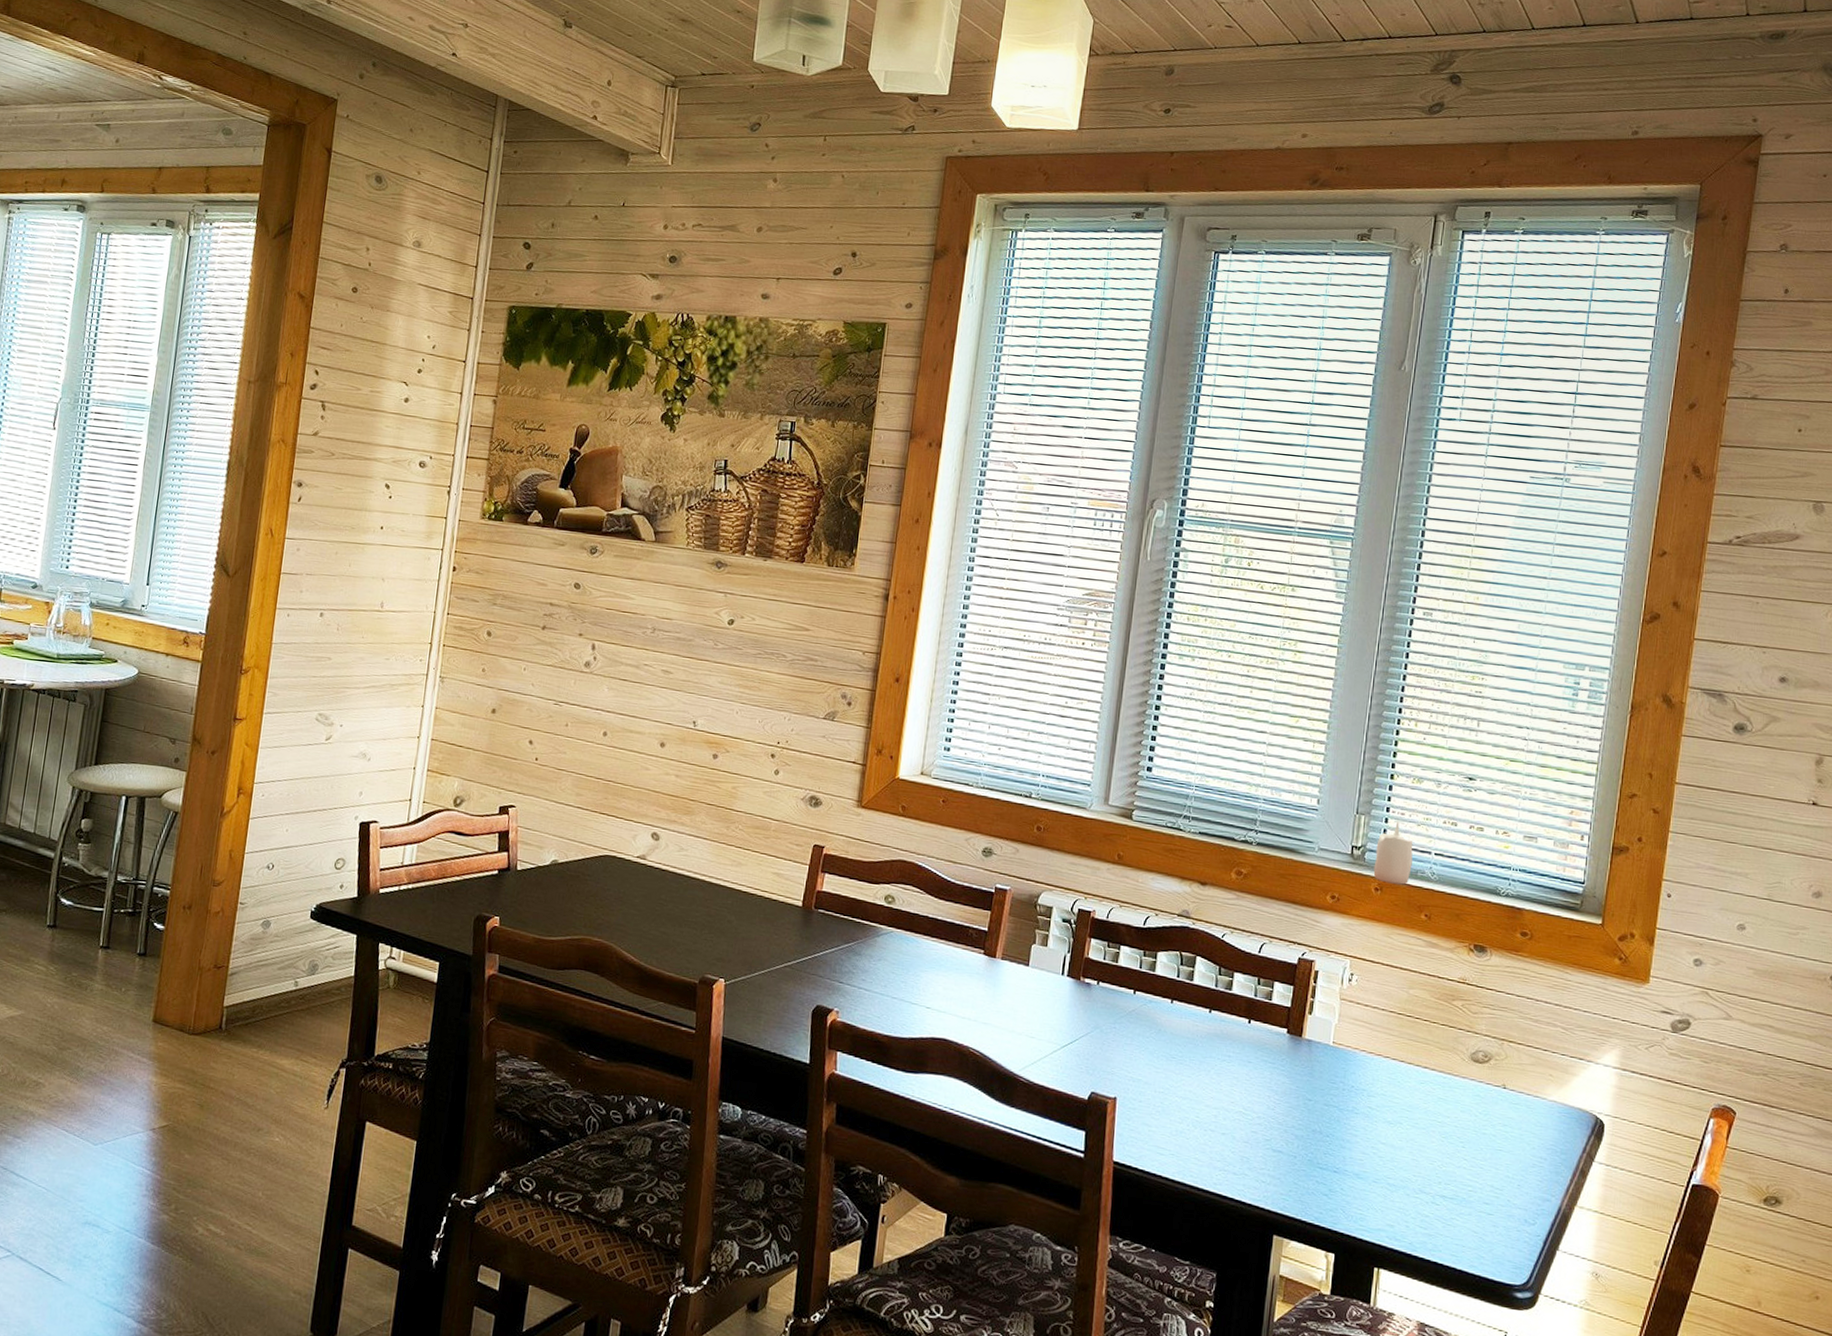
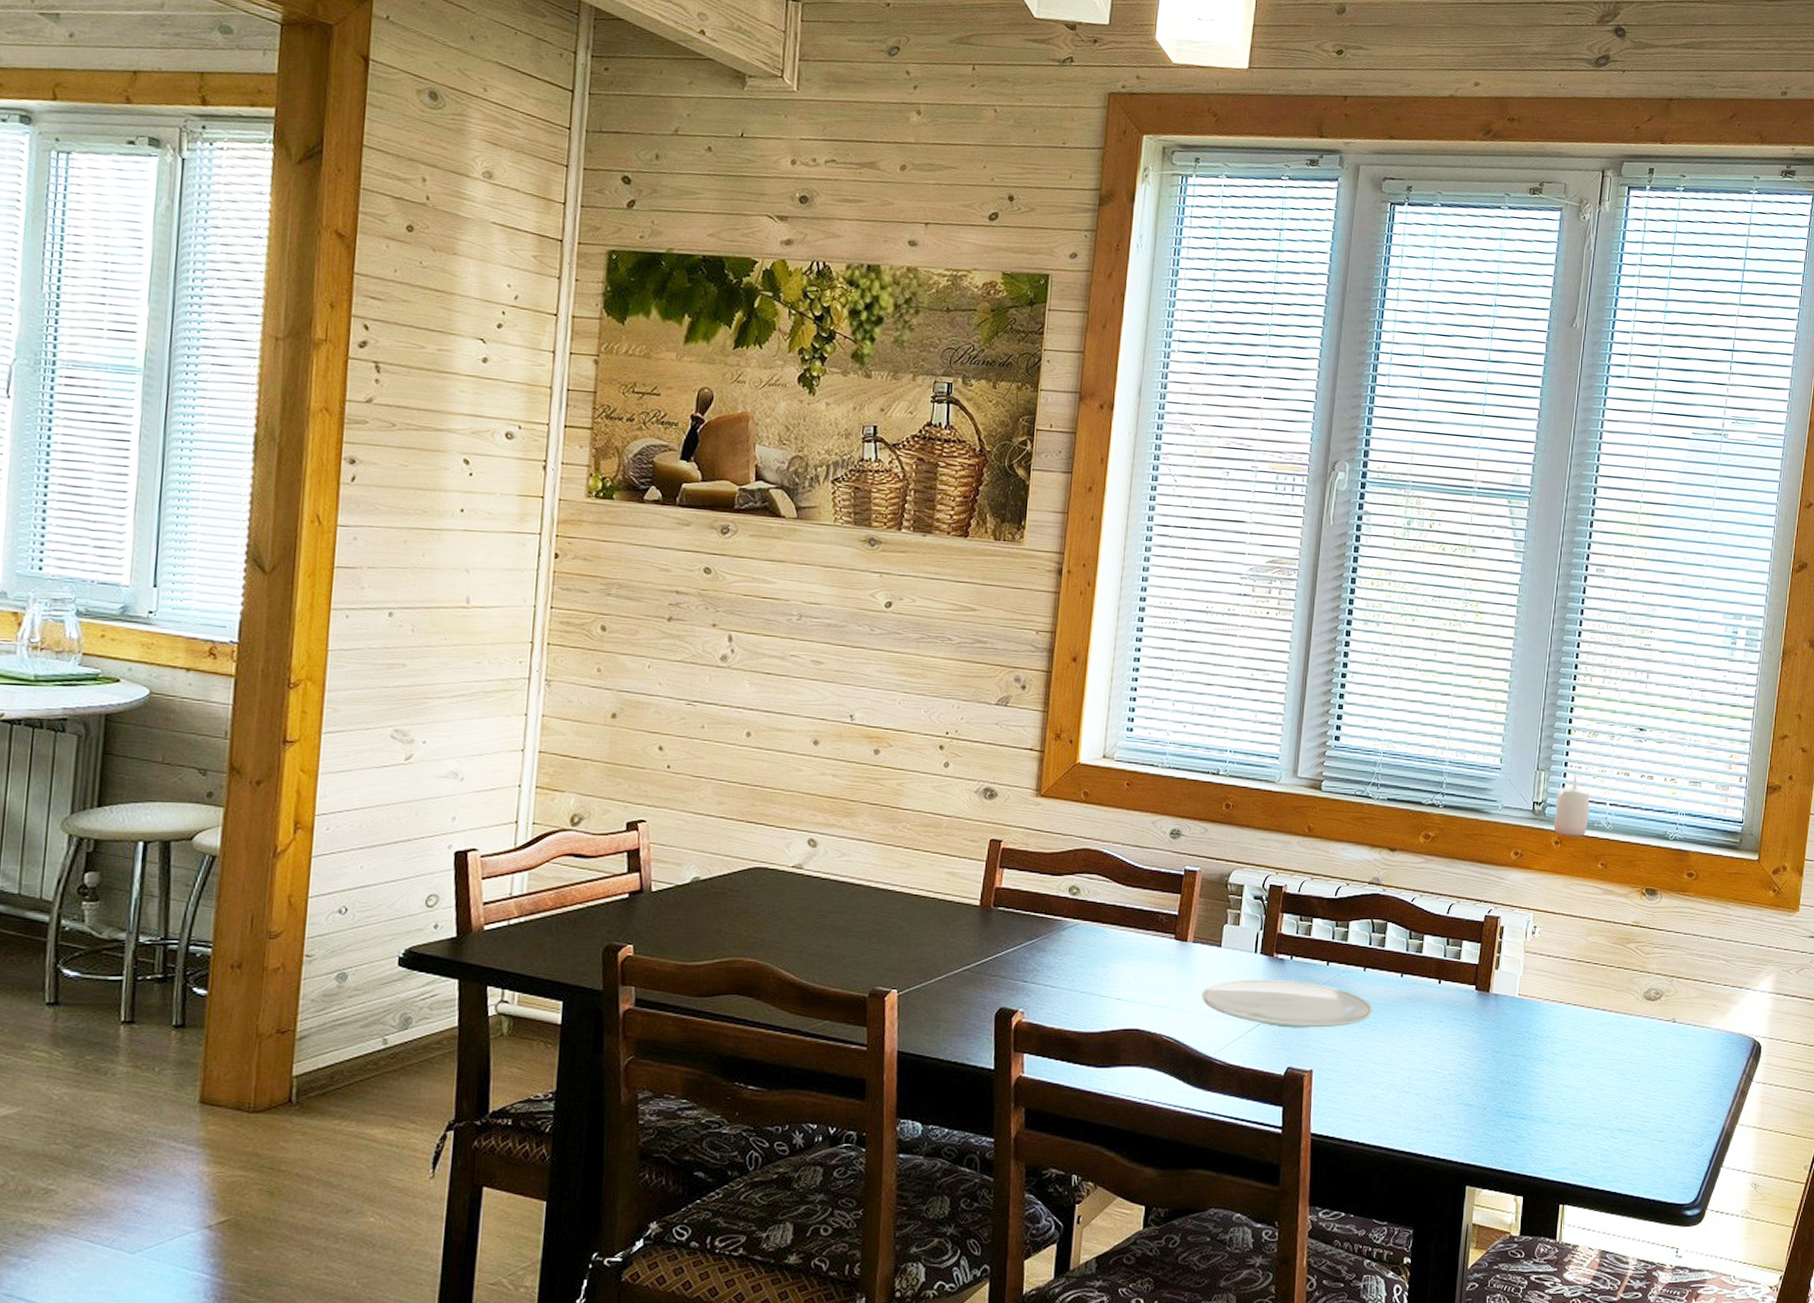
plate: none [1008,1000,1180,1057] -> present [1202,979,1373,1028]

